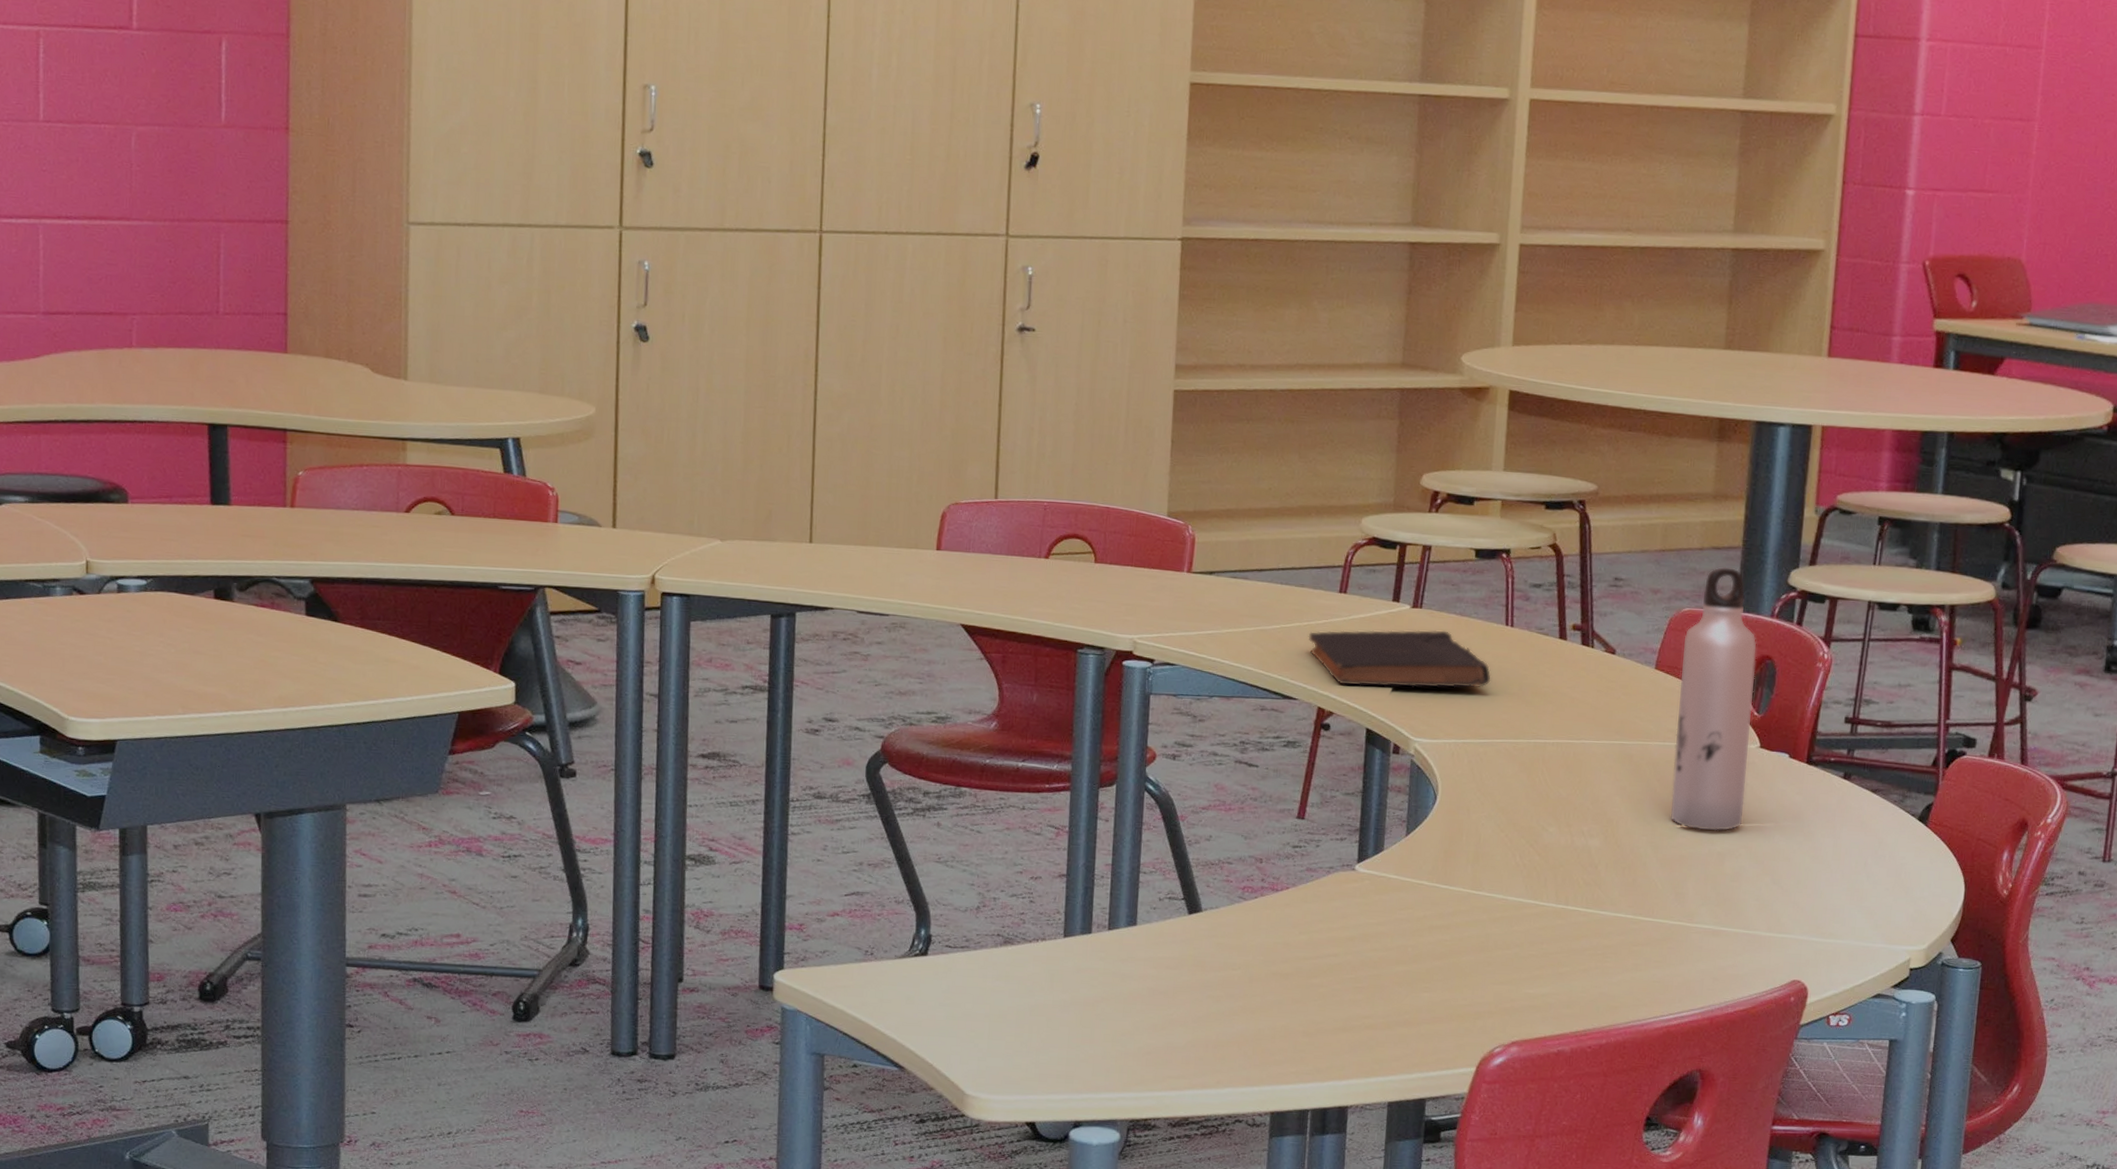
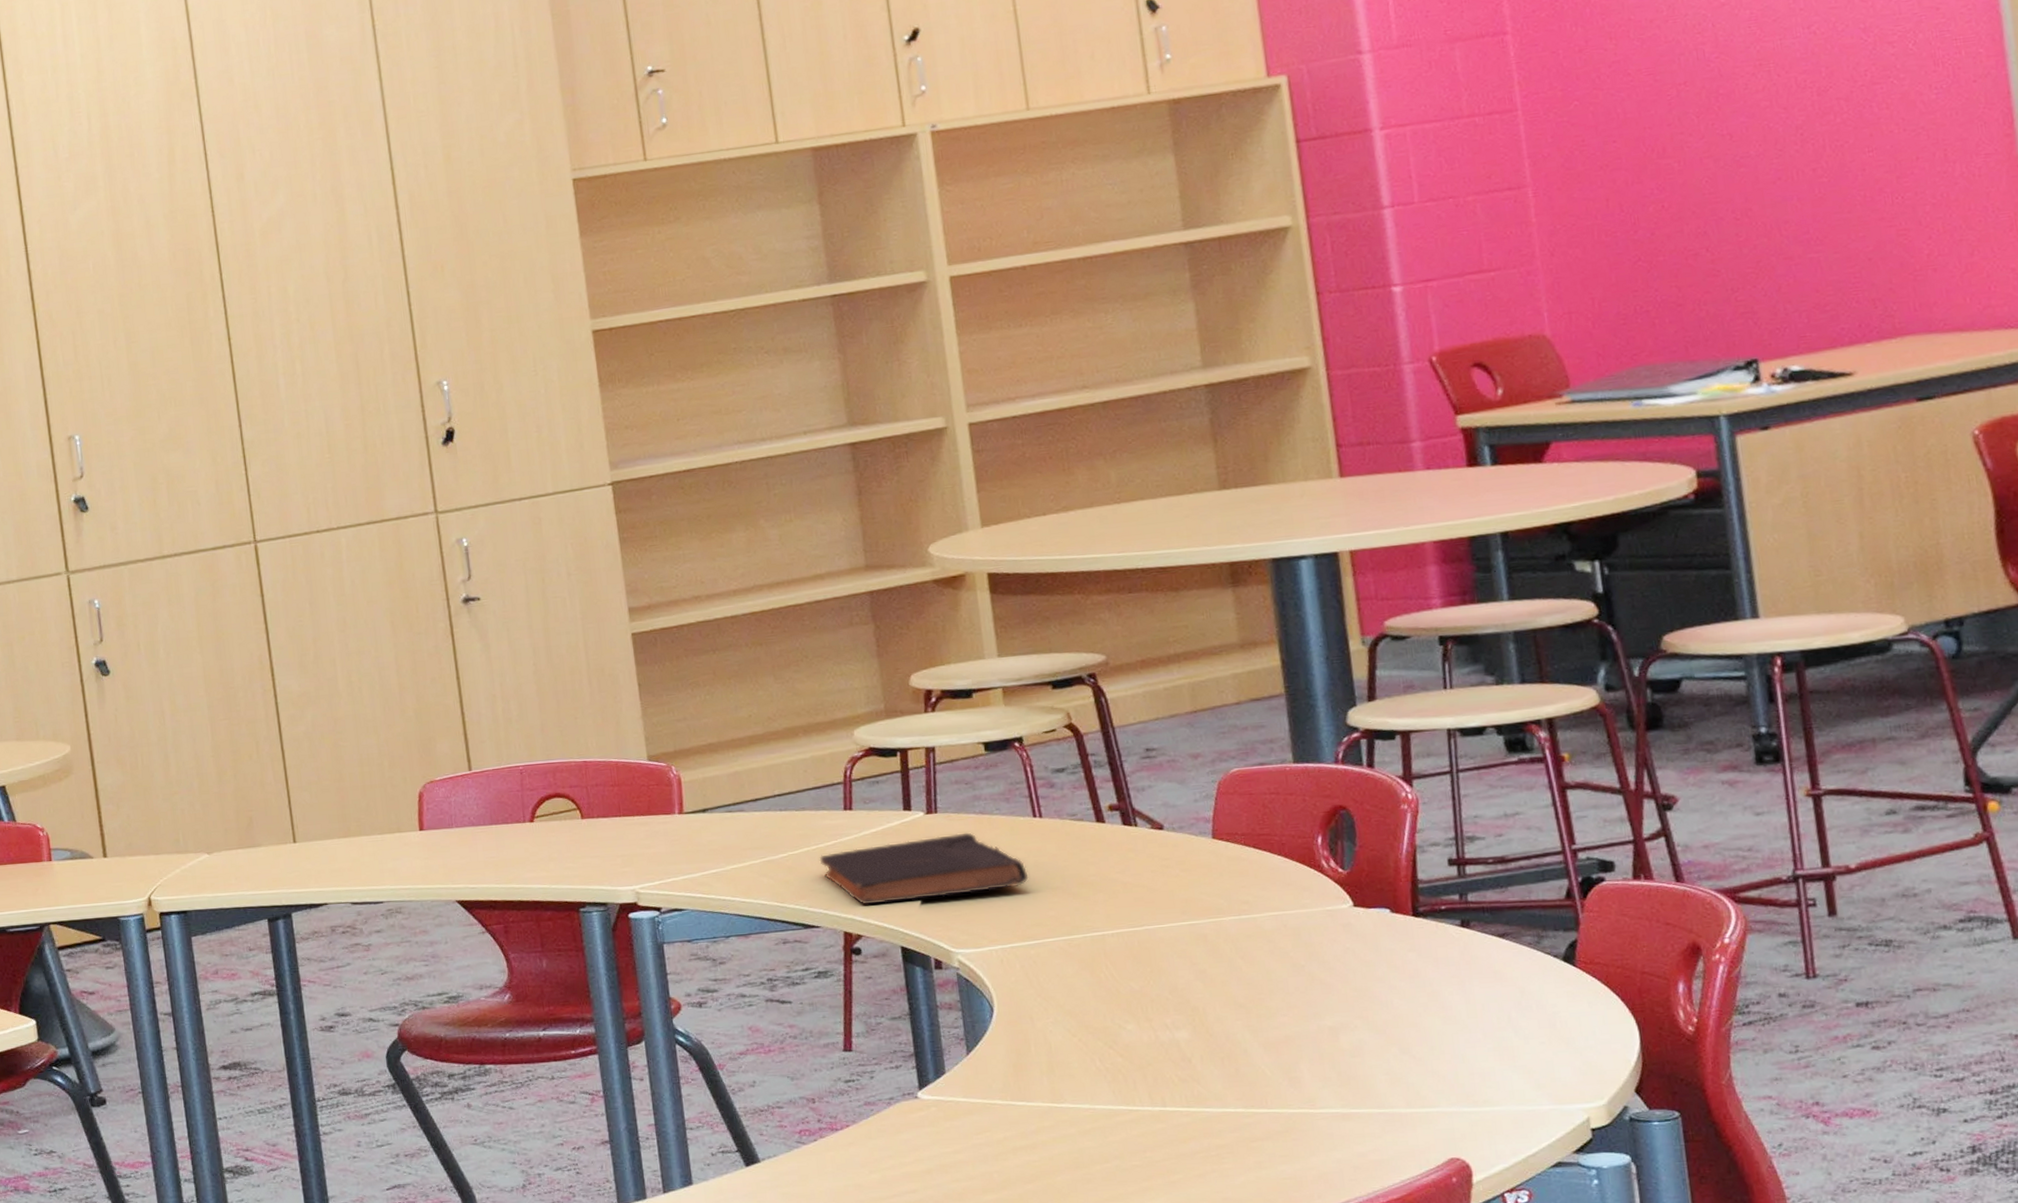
water bottle: present [1671,567,1757,831] -> none [1238,718,1350,1006]

